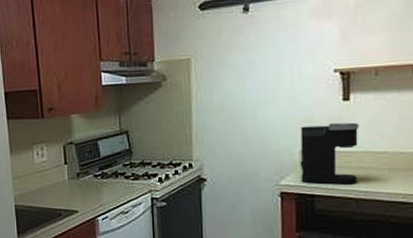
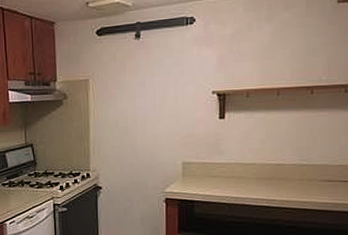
coffee maker: present [300,122,359,185] -> none [182,138,232,192]

